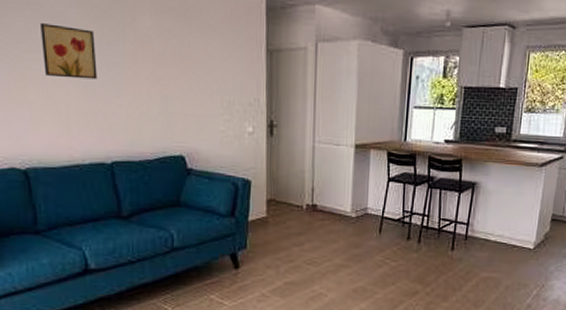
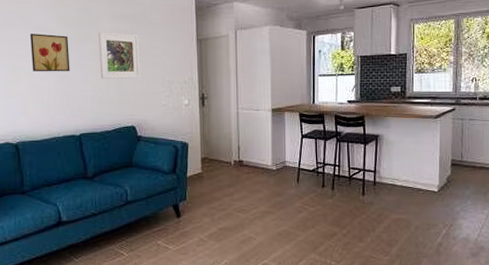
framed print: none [136,29,192,95] -> present [99,32,140,79]

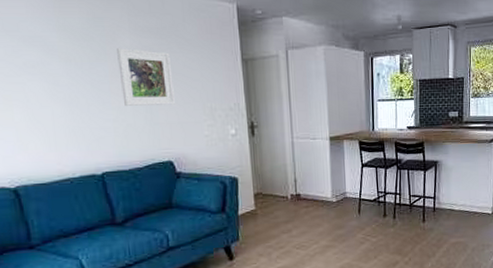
wall art: present [30,34,70,72] -> none [20,48,82,98]

